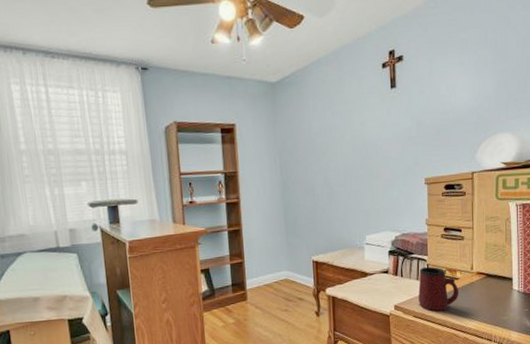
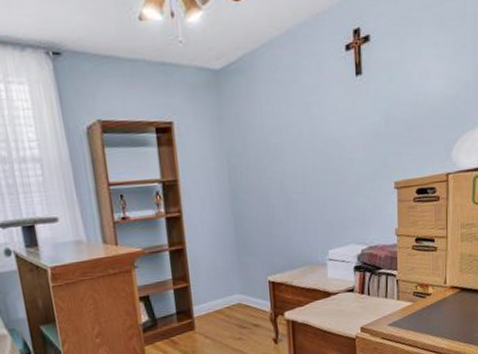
mug: present [418,266,459,312] -> none [387,282,431,332]

